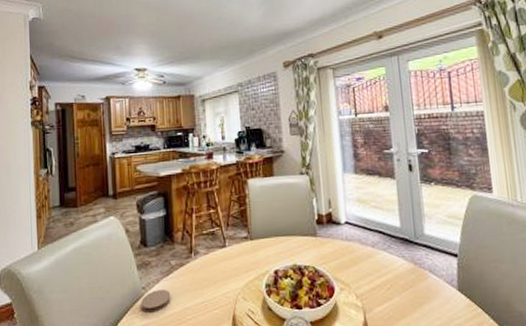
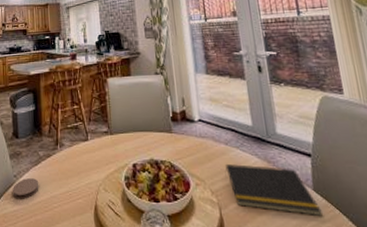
notepad: none [370,266,465,316] -> present [225,163,322,217]

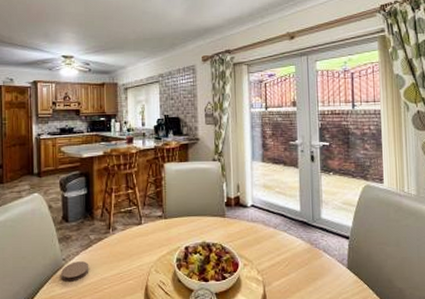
notepad: present [225,163,322,217] -> none [271,245,353,291]

